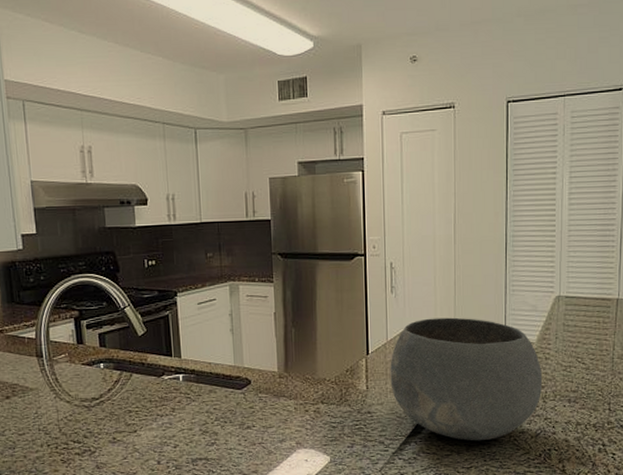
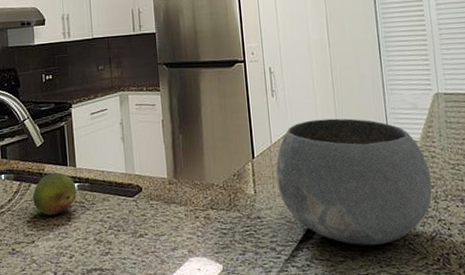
fruit: none [134,363,182,405] -> present [32,172,77,215]

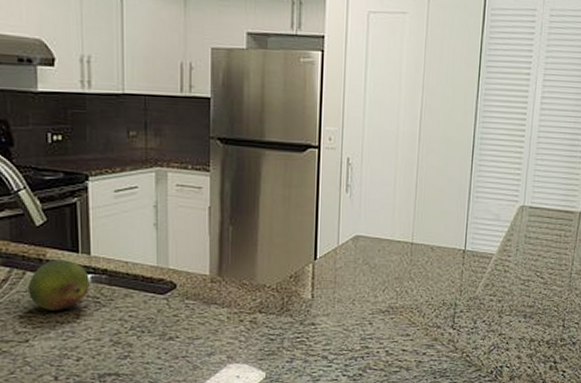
bowl: present [276,118,432,246] -> none [339,222,500,357]

